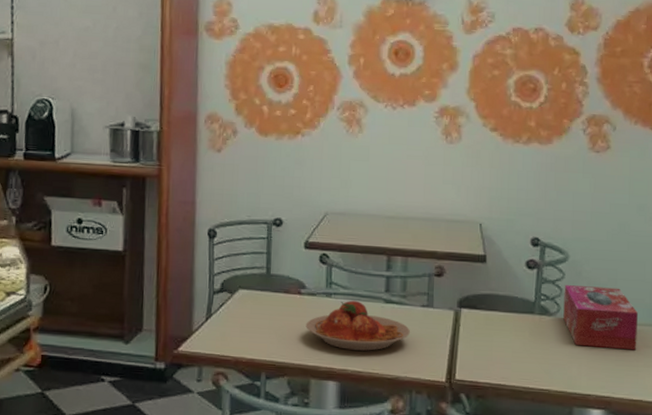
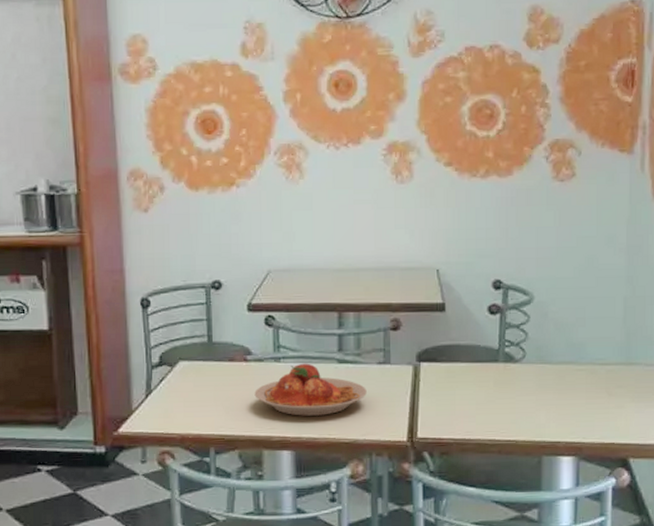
tissue box: present [563,285,639,351] -> none [529,327,609,392]

